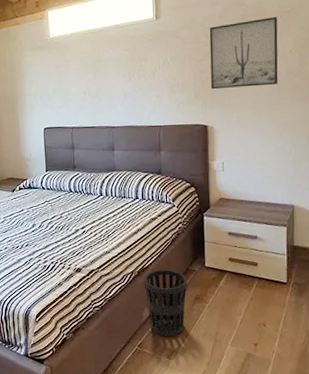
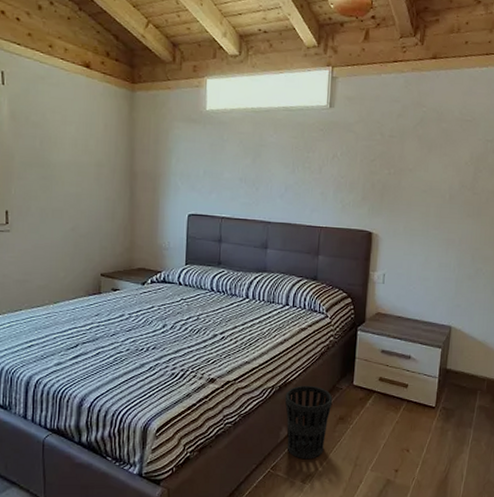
wall art: present [209,16,278,90] -> none [381,124,457,197]

